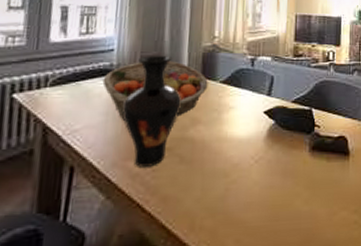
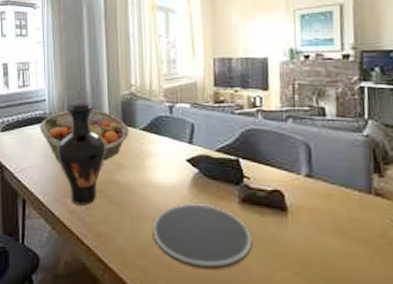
plate: none [224,155,318,220] -> present [153,203,252,269]

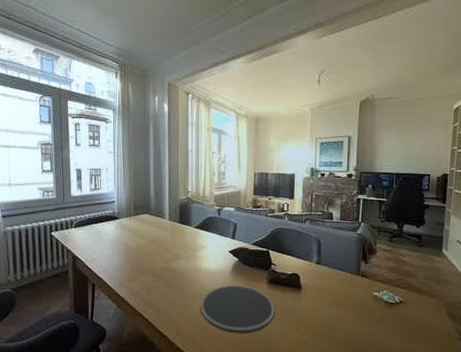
fruit basket: present [39,109,129,162] -> none [109,210,185,253]
vase: present [58,104,106,205] -> none [124,205,165,288]

